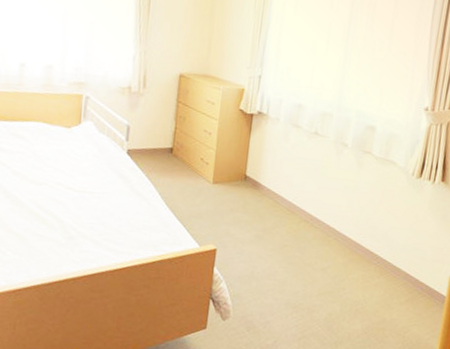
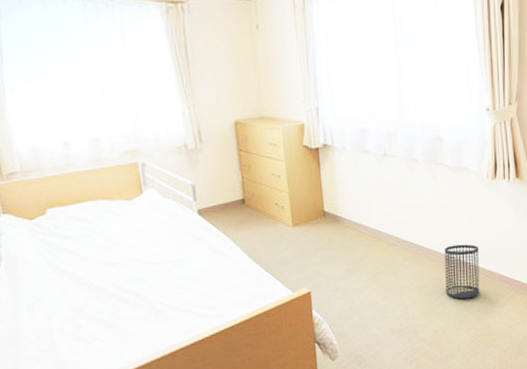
wastebasket: none [348,233,390,290] -> present [444,244,480,299]

